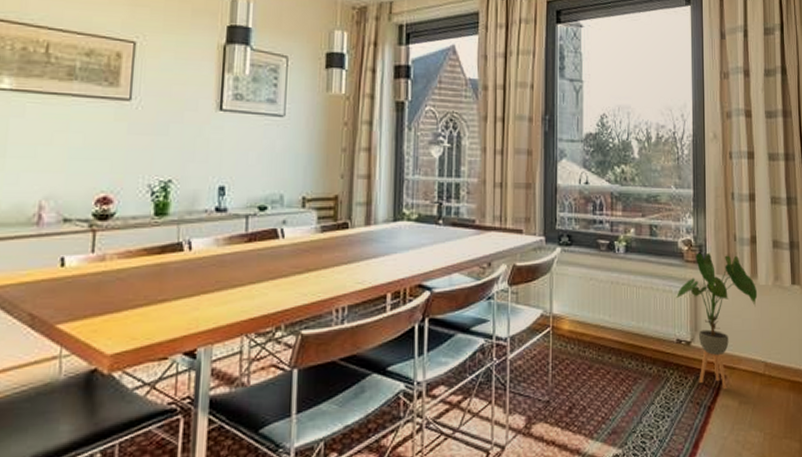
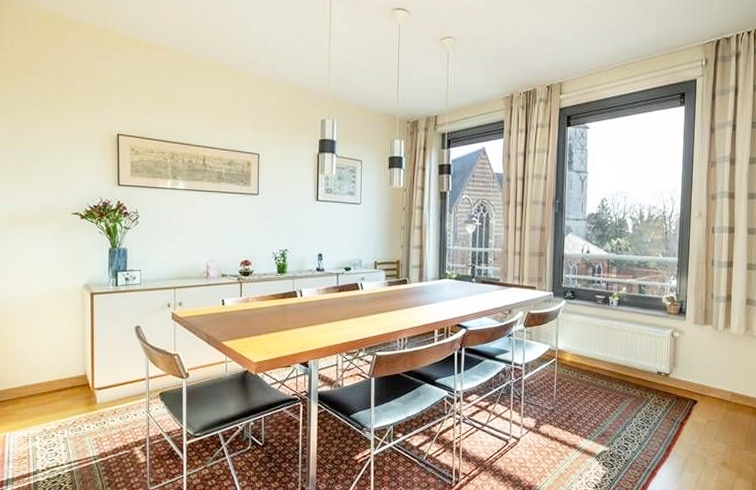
house plant: present [675,252,758,390] -> none [658,307,730,411]

